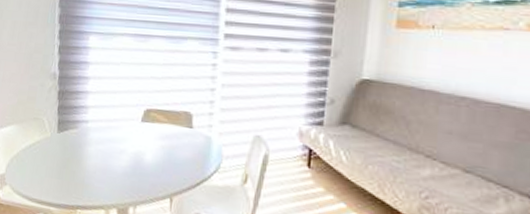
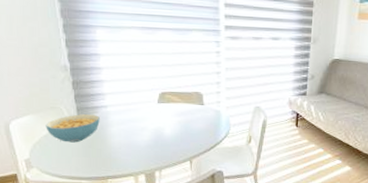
cereal bowl: none [25,127,79,161] -> present [45,114,100,143]

